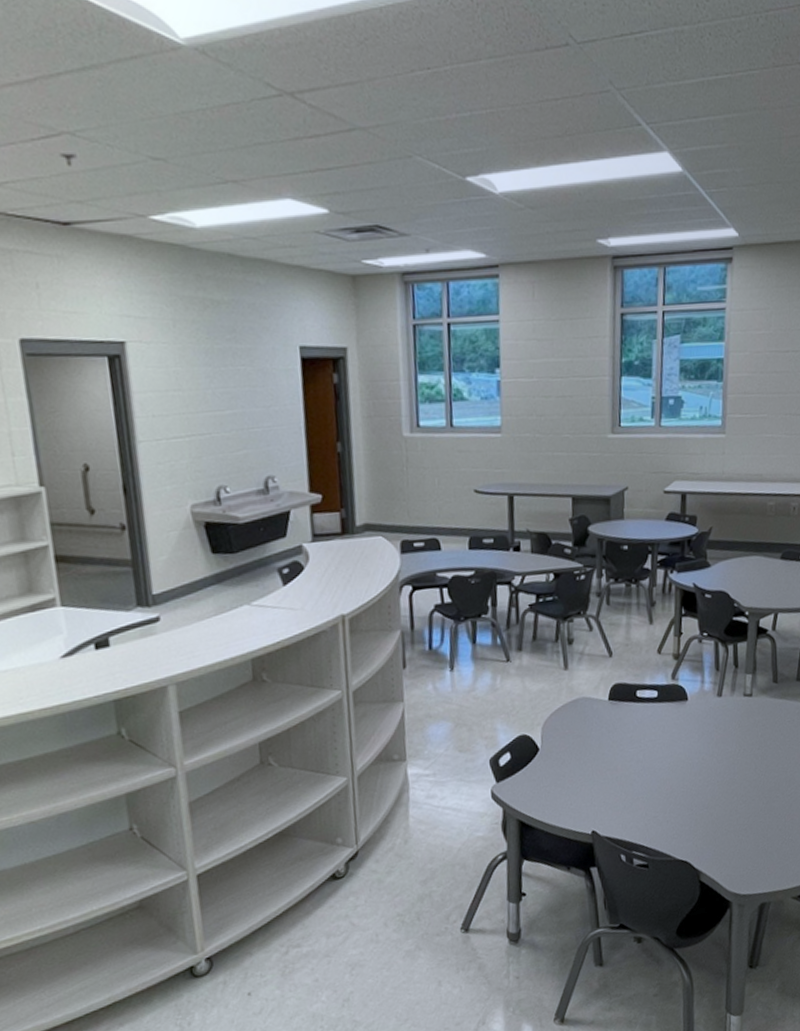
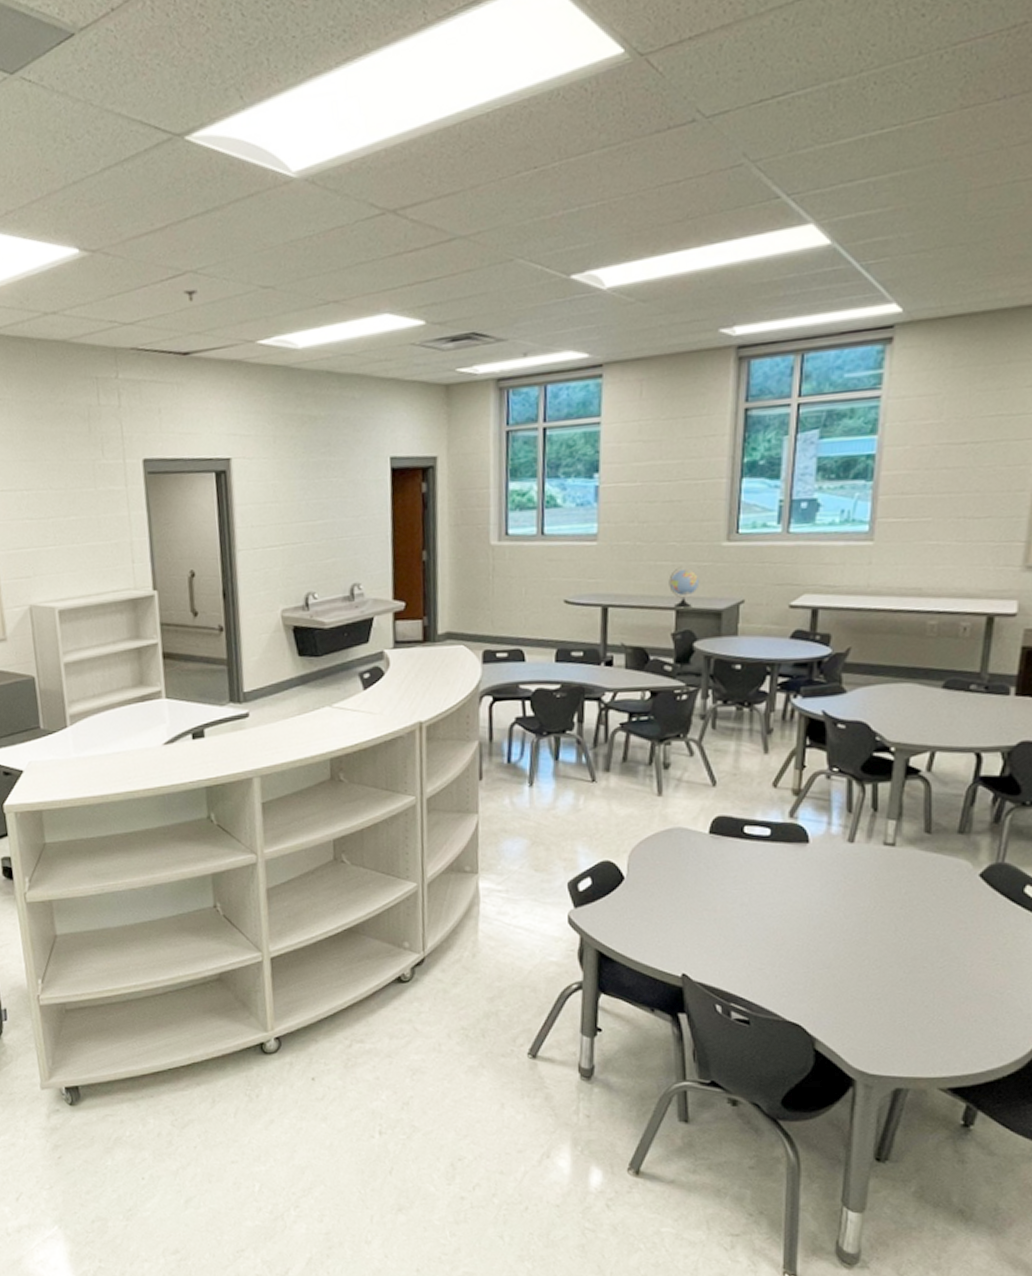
globe: none [565,457,591,495] -> present [669,567,700,608]

